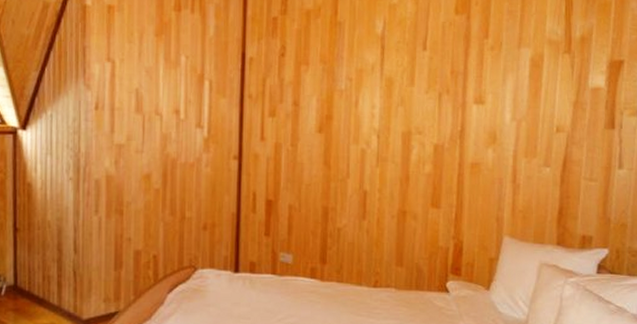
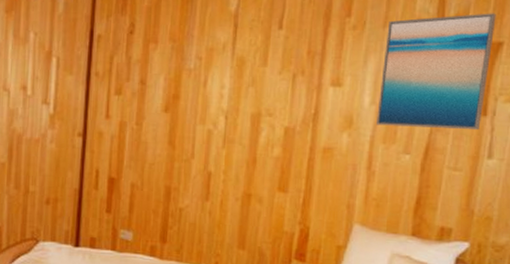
wall art: none [518,34,616,143] -> present [377,13,496,131]

